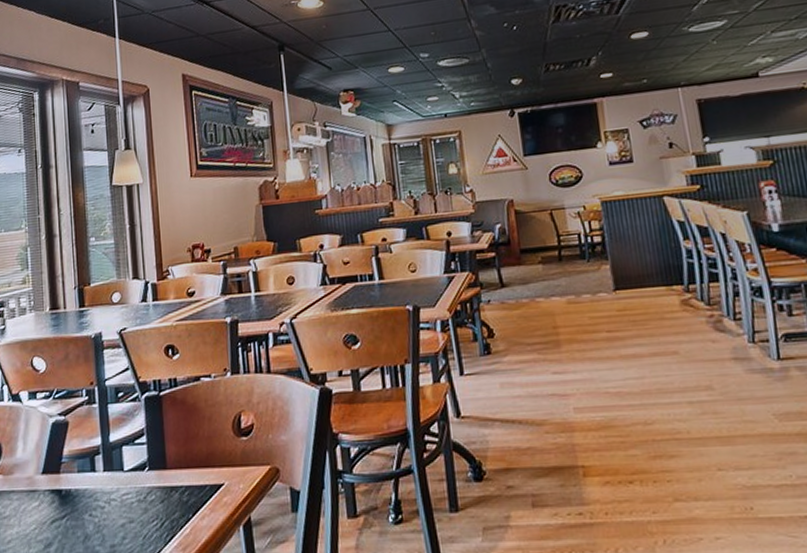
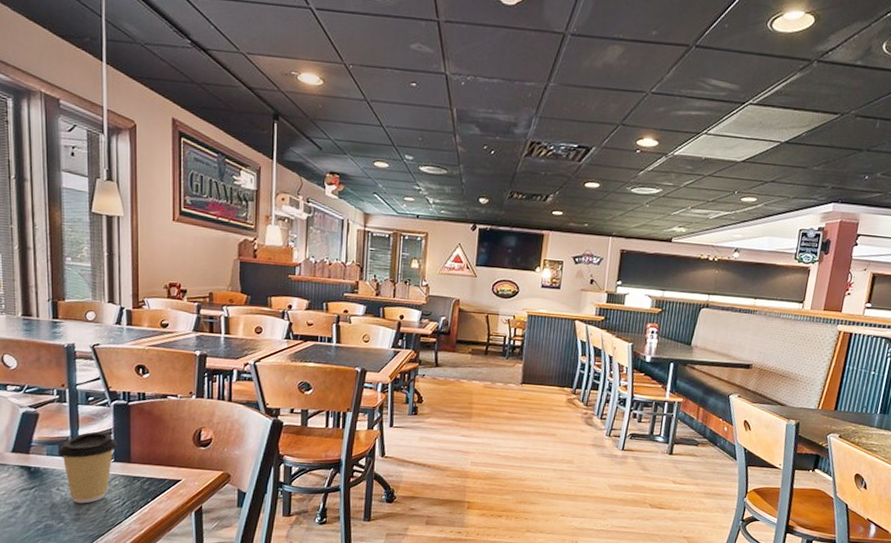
coffee cup: none [89,433,152,531] -> present [58,432,118,504]

